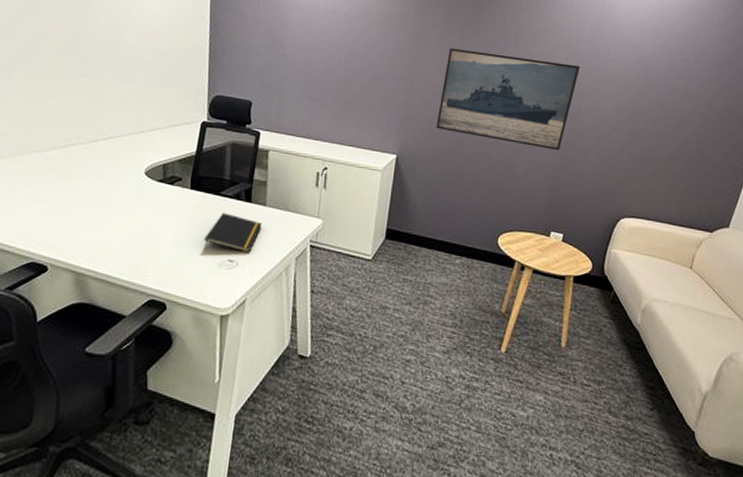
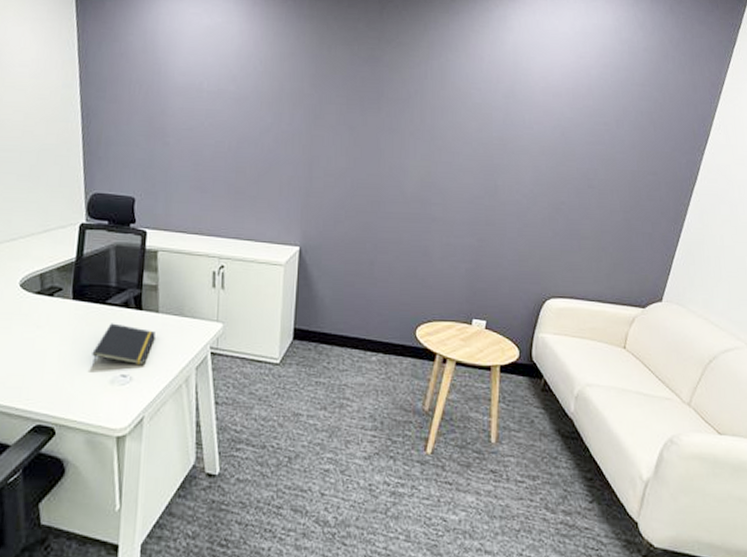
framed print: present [436,48,581,151] -> none [341,125,494,231]

